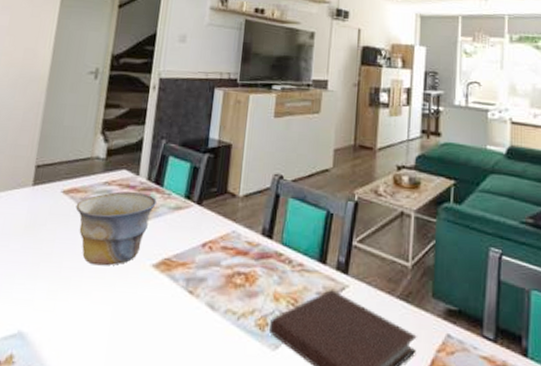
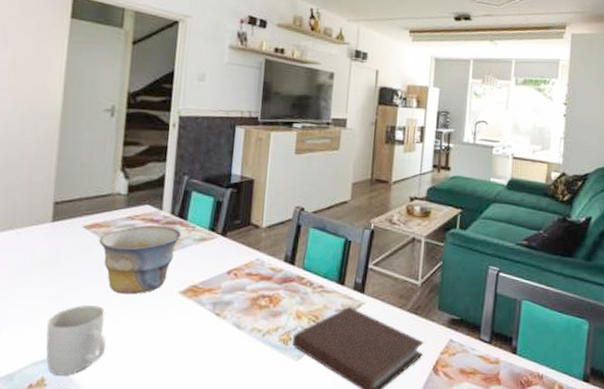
mug: none [16,276,77,353] -> present [45,305,106,375]

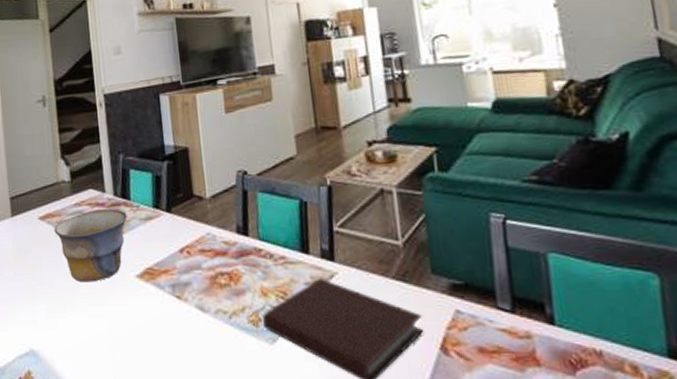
mug: present [45,305,106,375] -> none [24,296,79,368]

